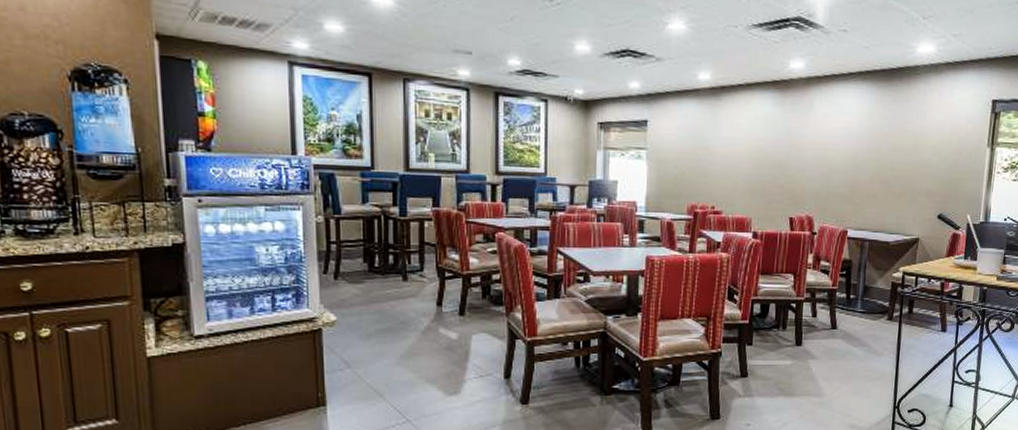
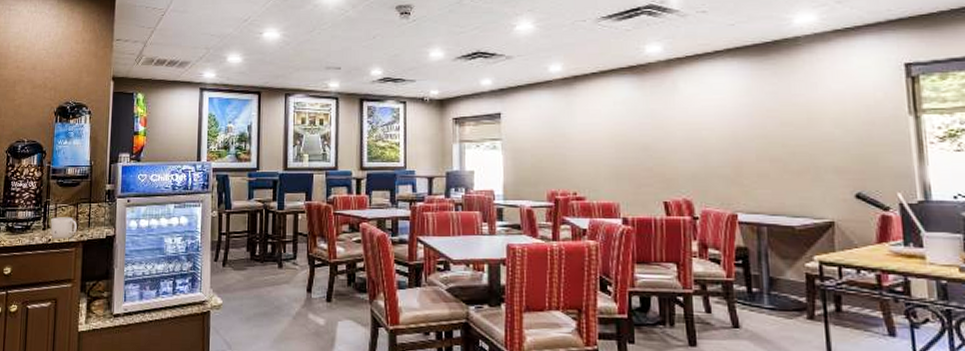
mug: none [85,218,127,248] -> present [50,217,77,240]

